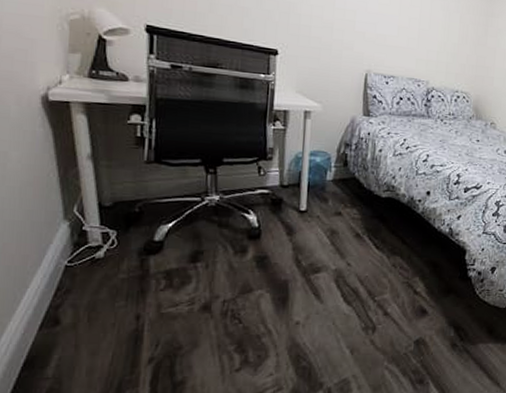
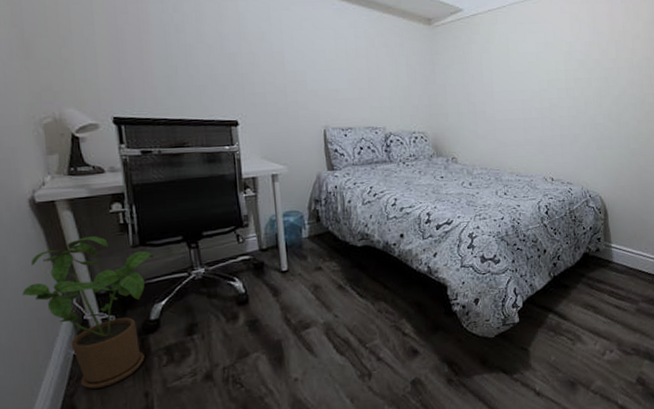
house plant: none [19,144,167,304] -> present [22,236,154,389]

